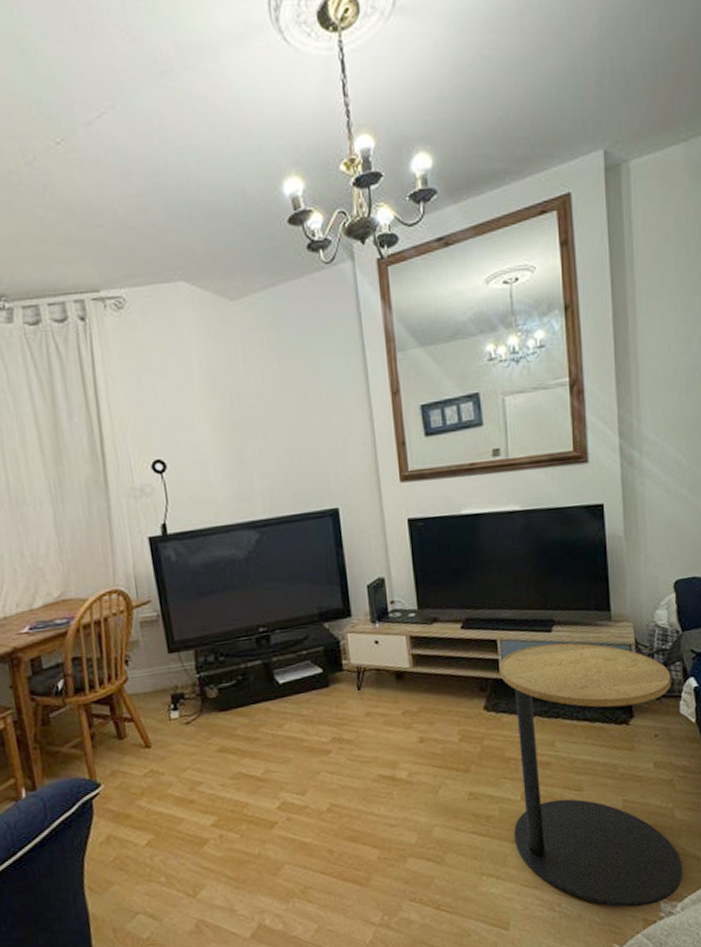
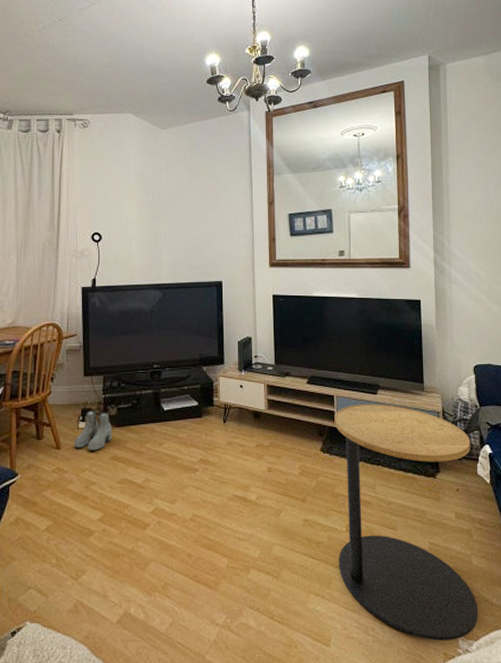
boots: none [167,694,216,745] -> present [73,410,112,451]

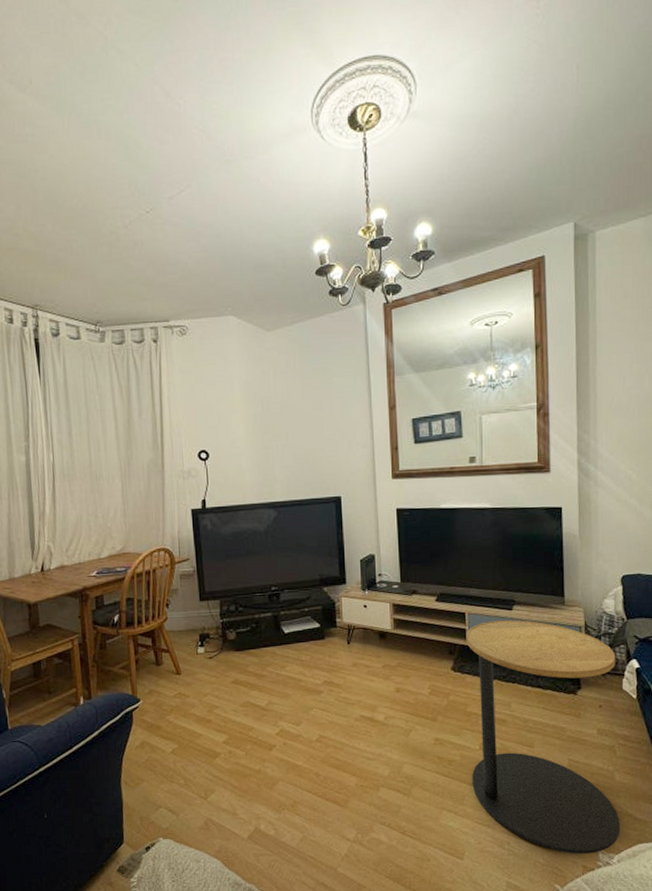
boots: present [73,410,112,451] -> none [194,635,232,676]

